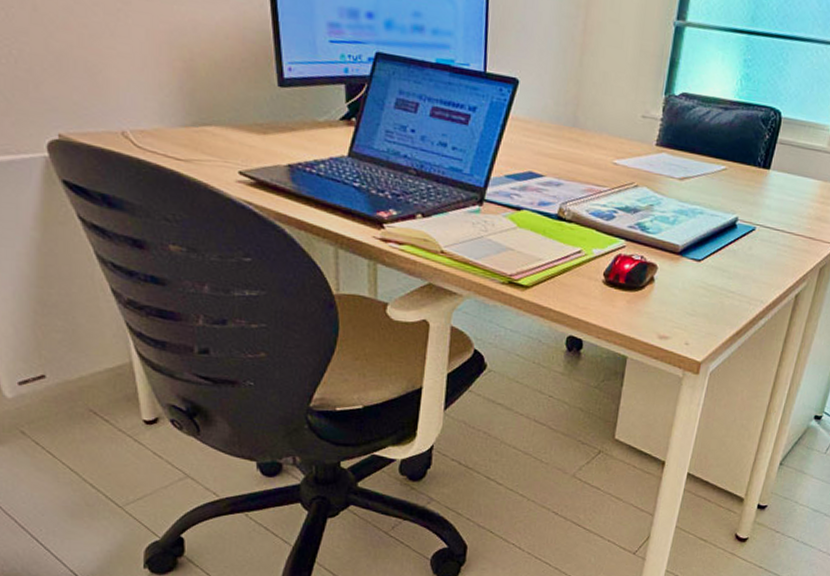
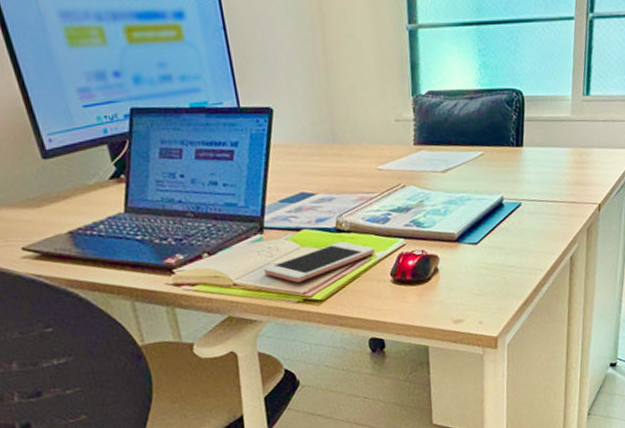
cell phone: none [475,229,593,264] -> present [264,241,375,283]

